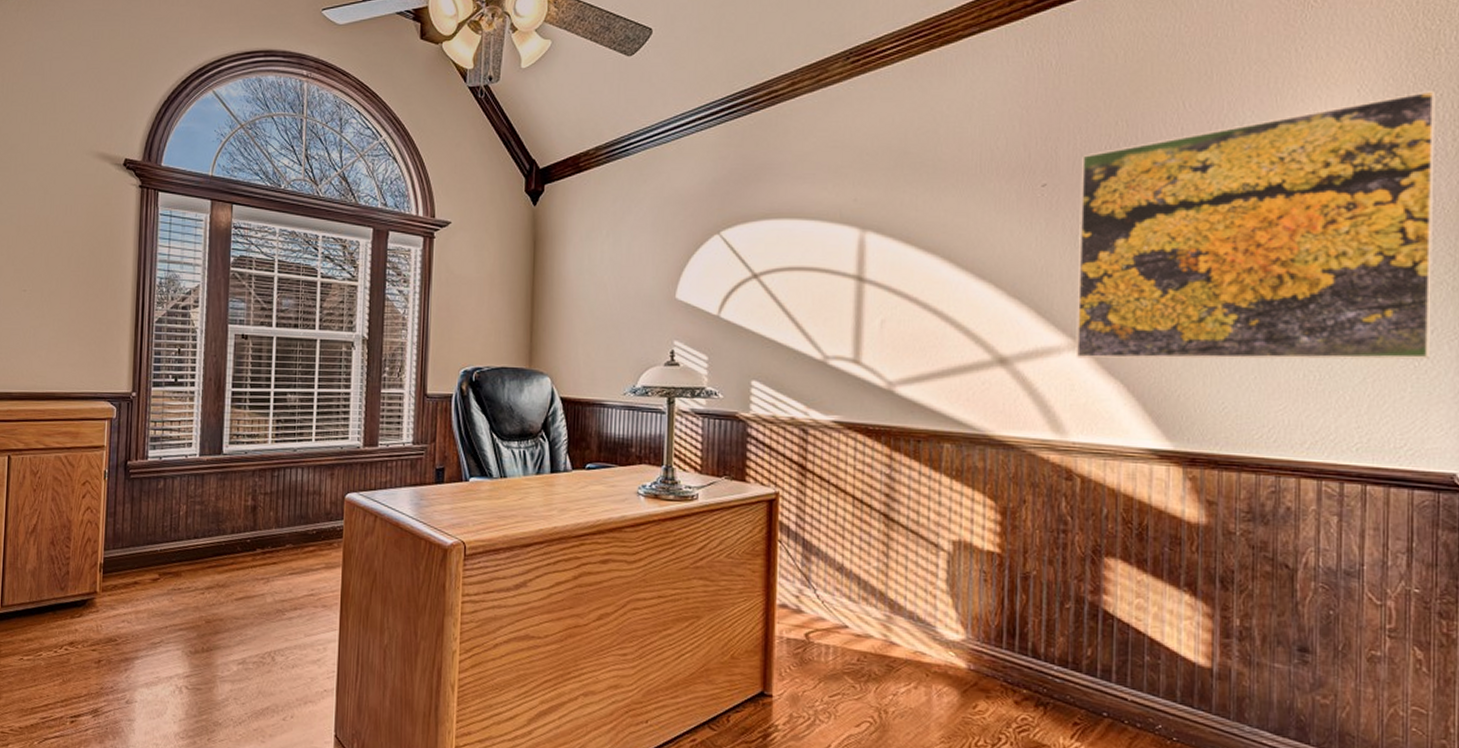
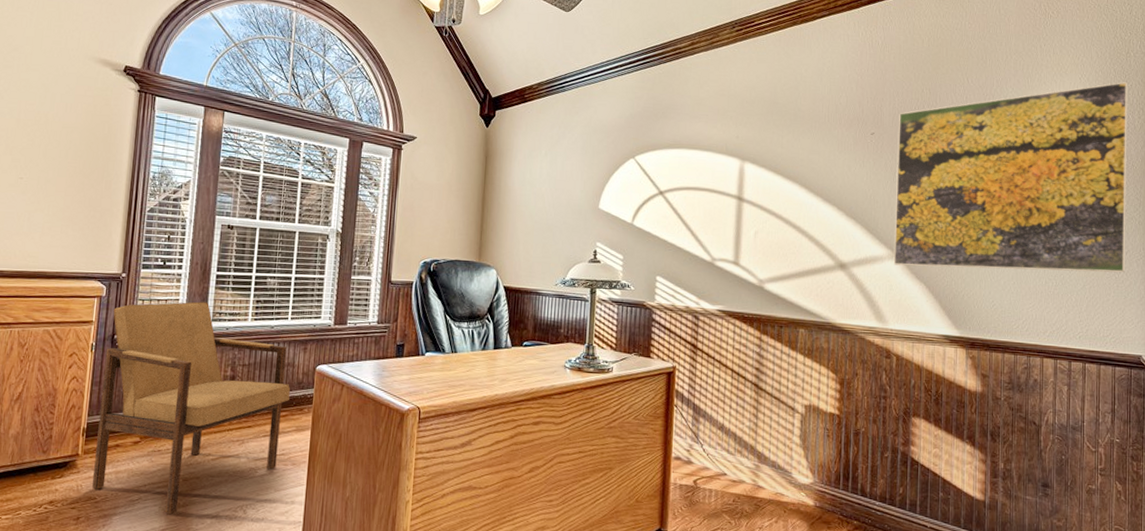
armchair: none [112,422,318,660] -> present [92,301,290,515]

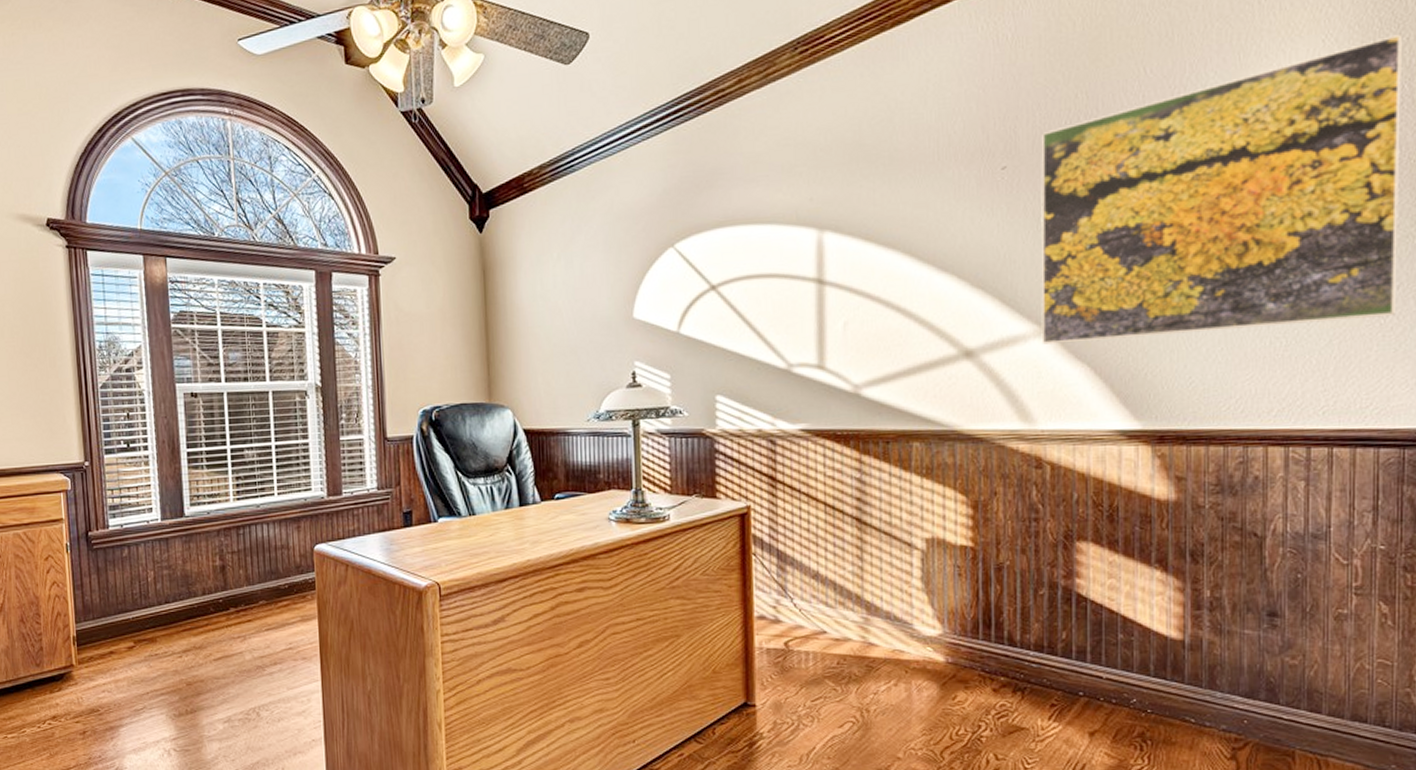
armchair: present [92,301,290,515] -> none [82,485,290,723]

